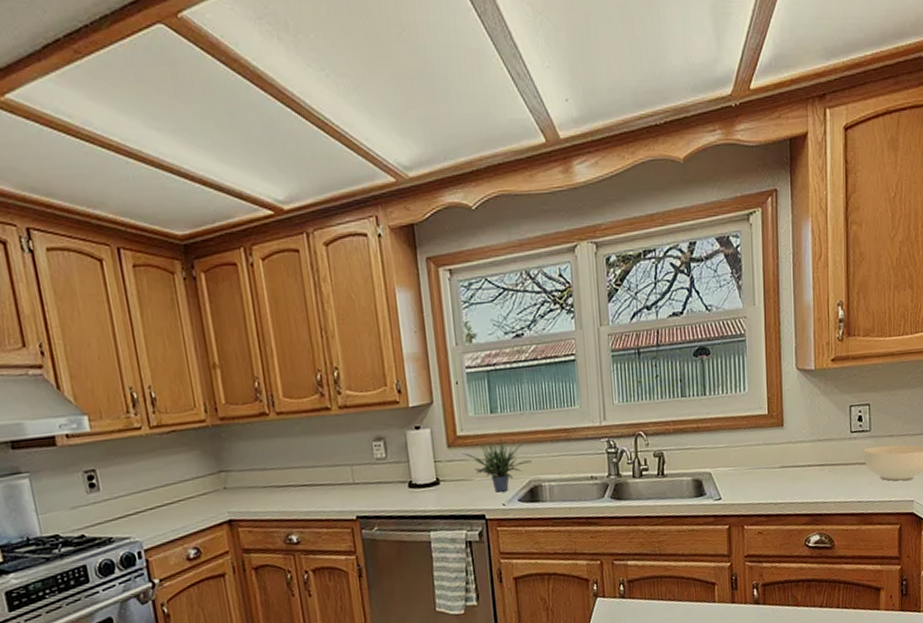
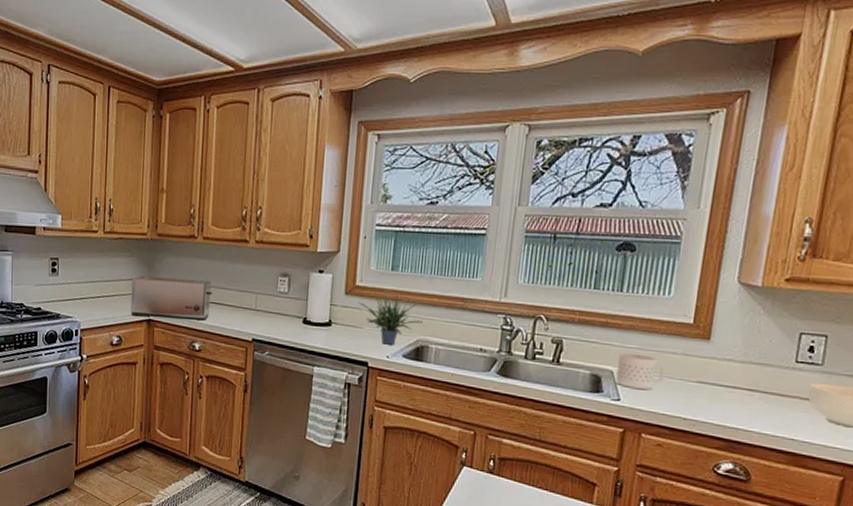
toaster: none [198,461,302,520] -> present [130,275,213,322]
mug: none [713,451,754,486] -> present [616,352,665,390]

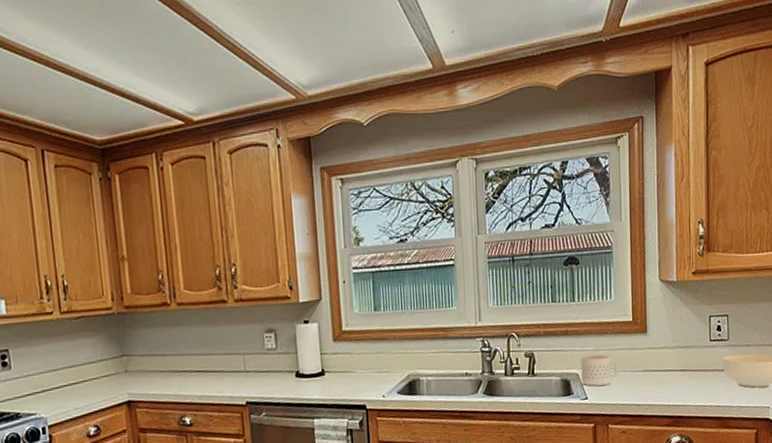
toaster: present [130,275,213,322] -> none [102,348,197,401]
potted plant: present [357,288,423,345] -> none [347,330,411,385]

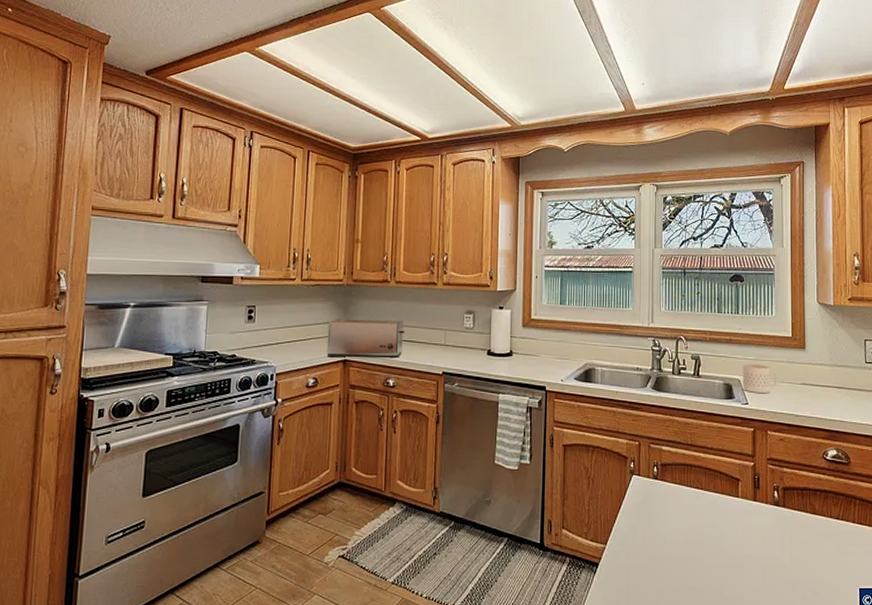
toaster: none [102,348,197,401] -> present [326,319,406,359]

